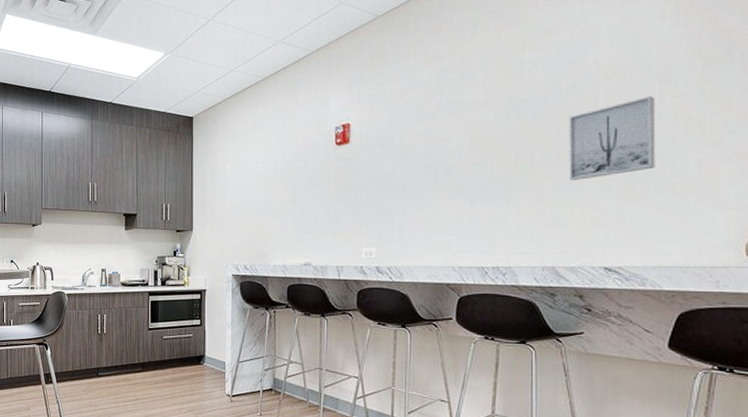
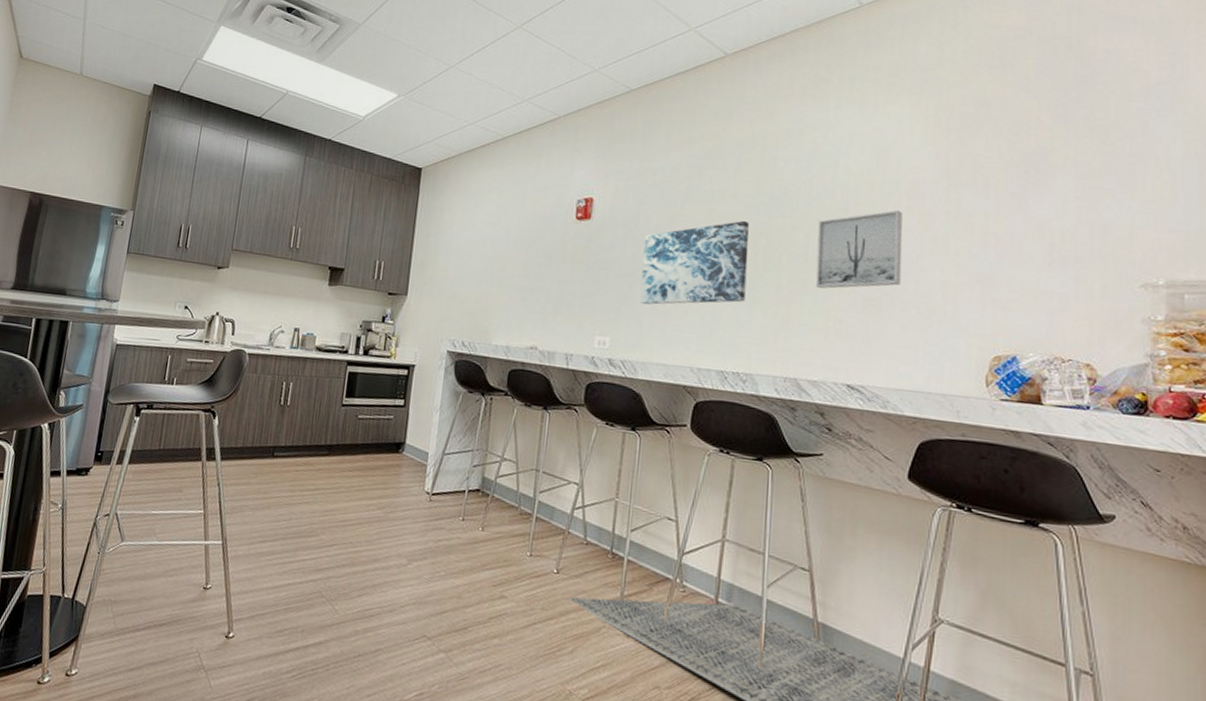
wall art: none [400,126,501,214] -> present [639,220,749,305]

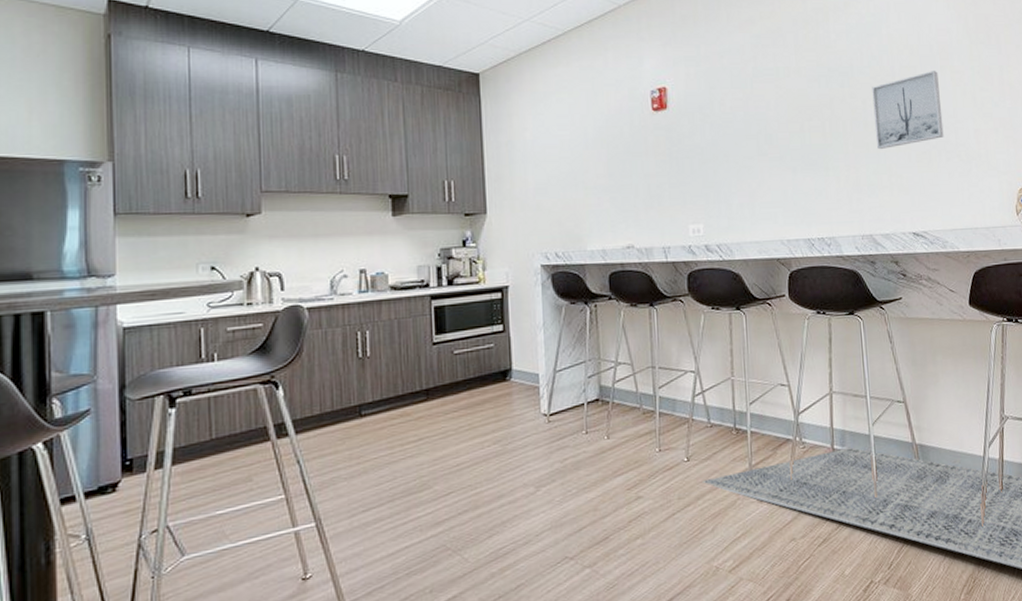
wall art: present [639,220,749,305] -> none [722,94,820,186]

